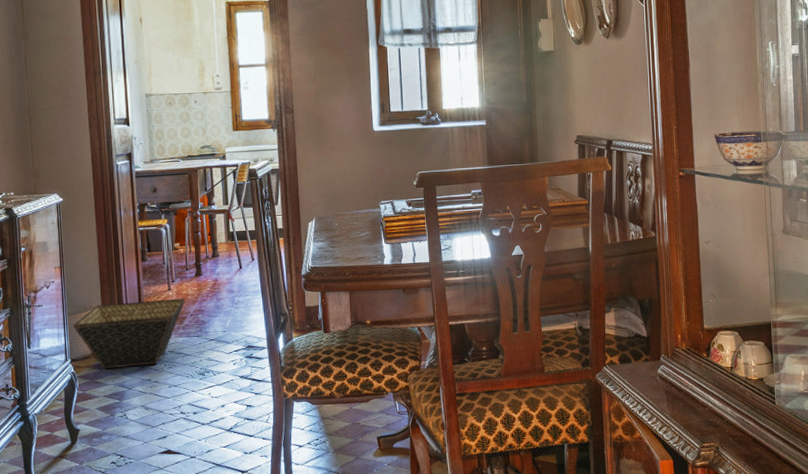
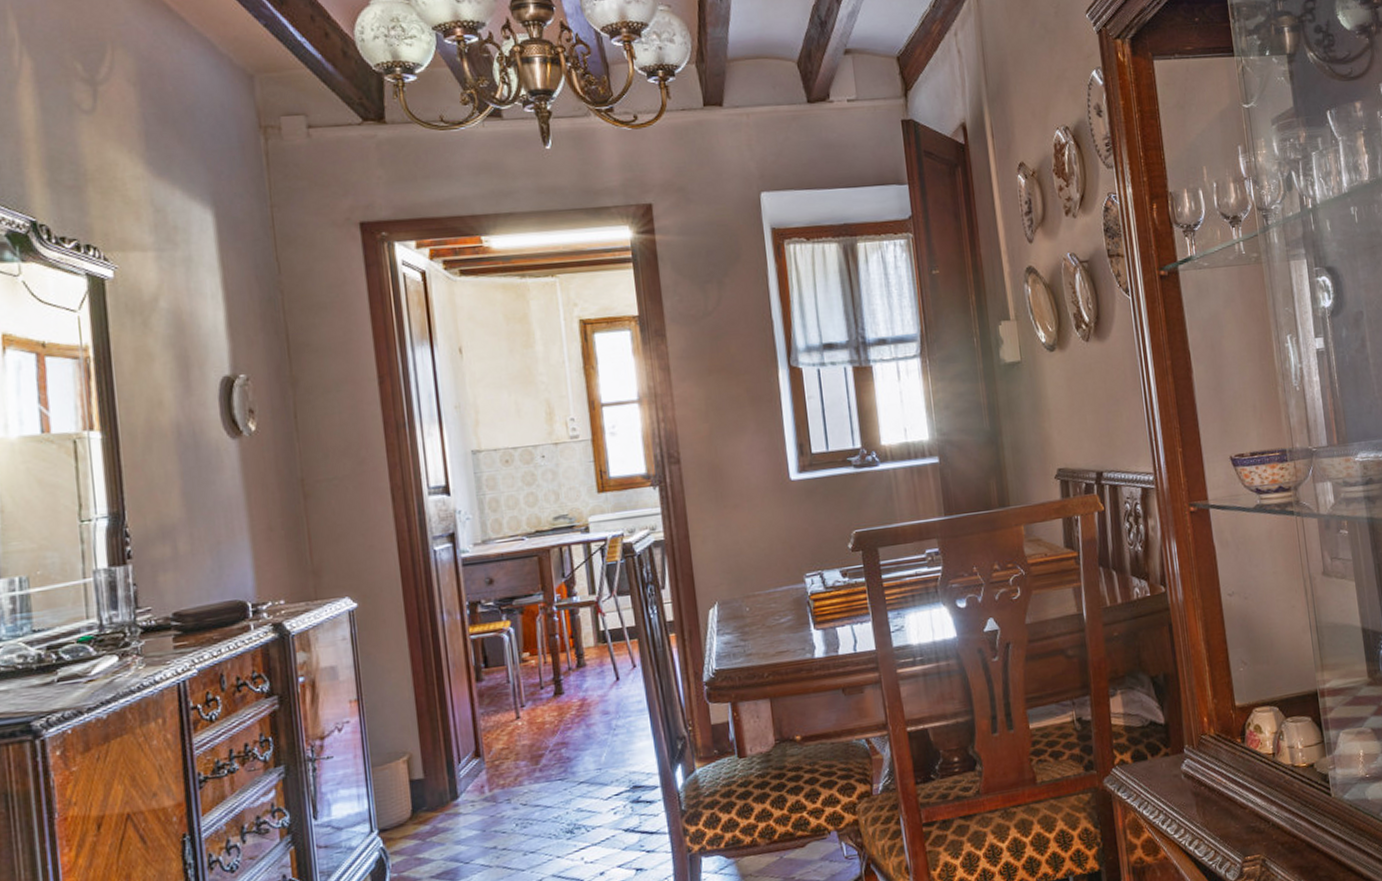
basket: present [73,298,186,370] -> none [379,727,542,840]

